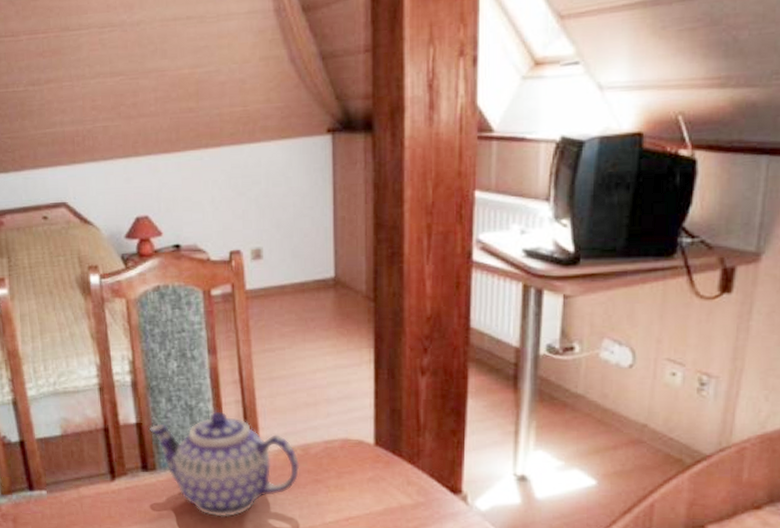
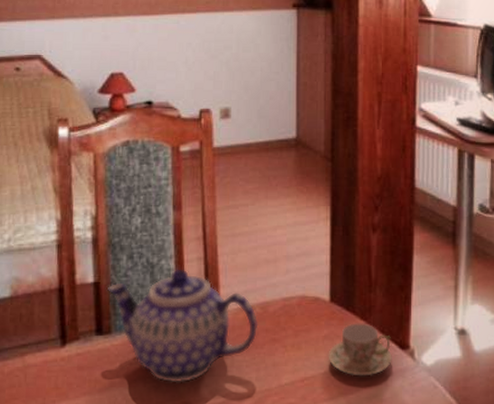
teacup: none [373,466,443,519] -> present [328,323,392,376]

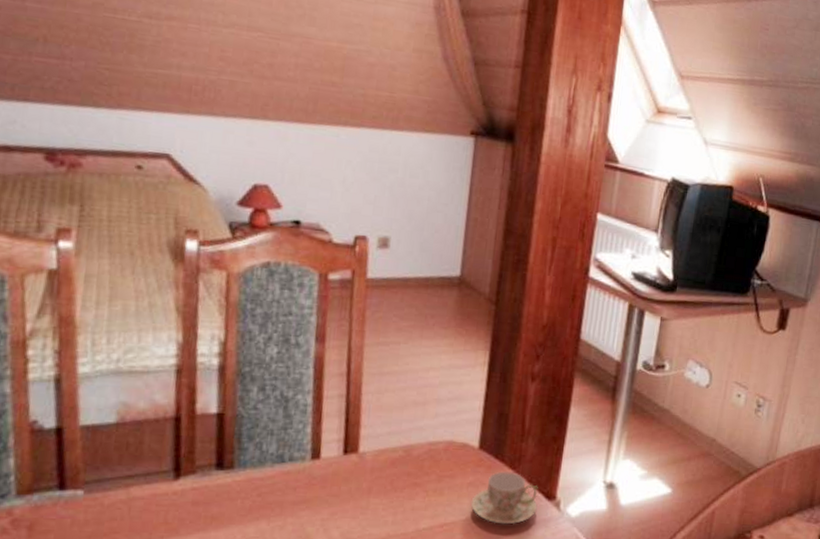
teapot: present [106,269,259,383] -> none [231,404,400,524]

